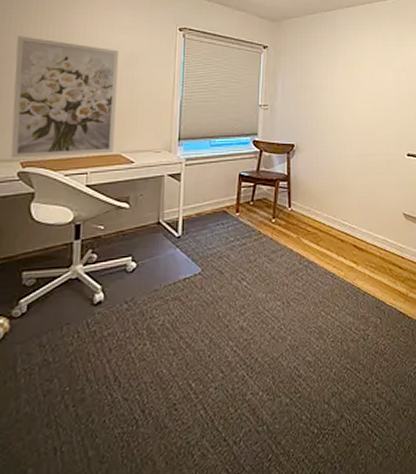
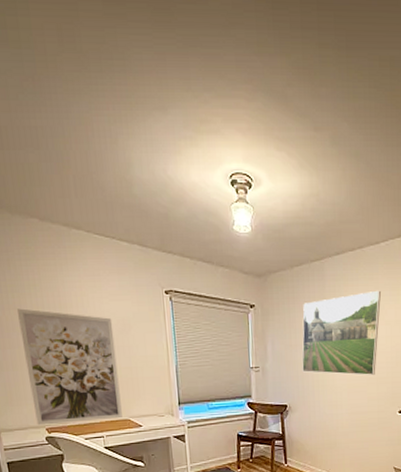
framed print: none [311,40,389,119] -> present [302,290,382,376]

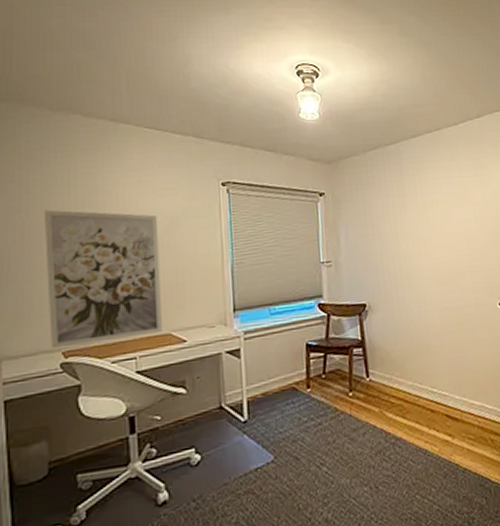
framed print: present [302,290,382,376] -> none [379,171,468,265]

